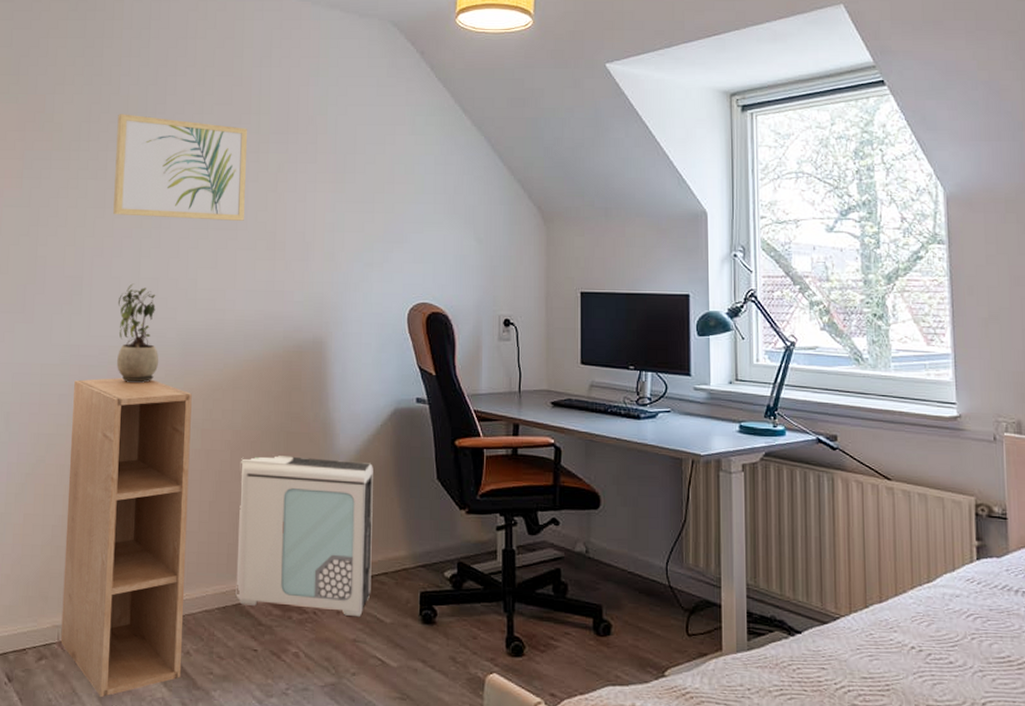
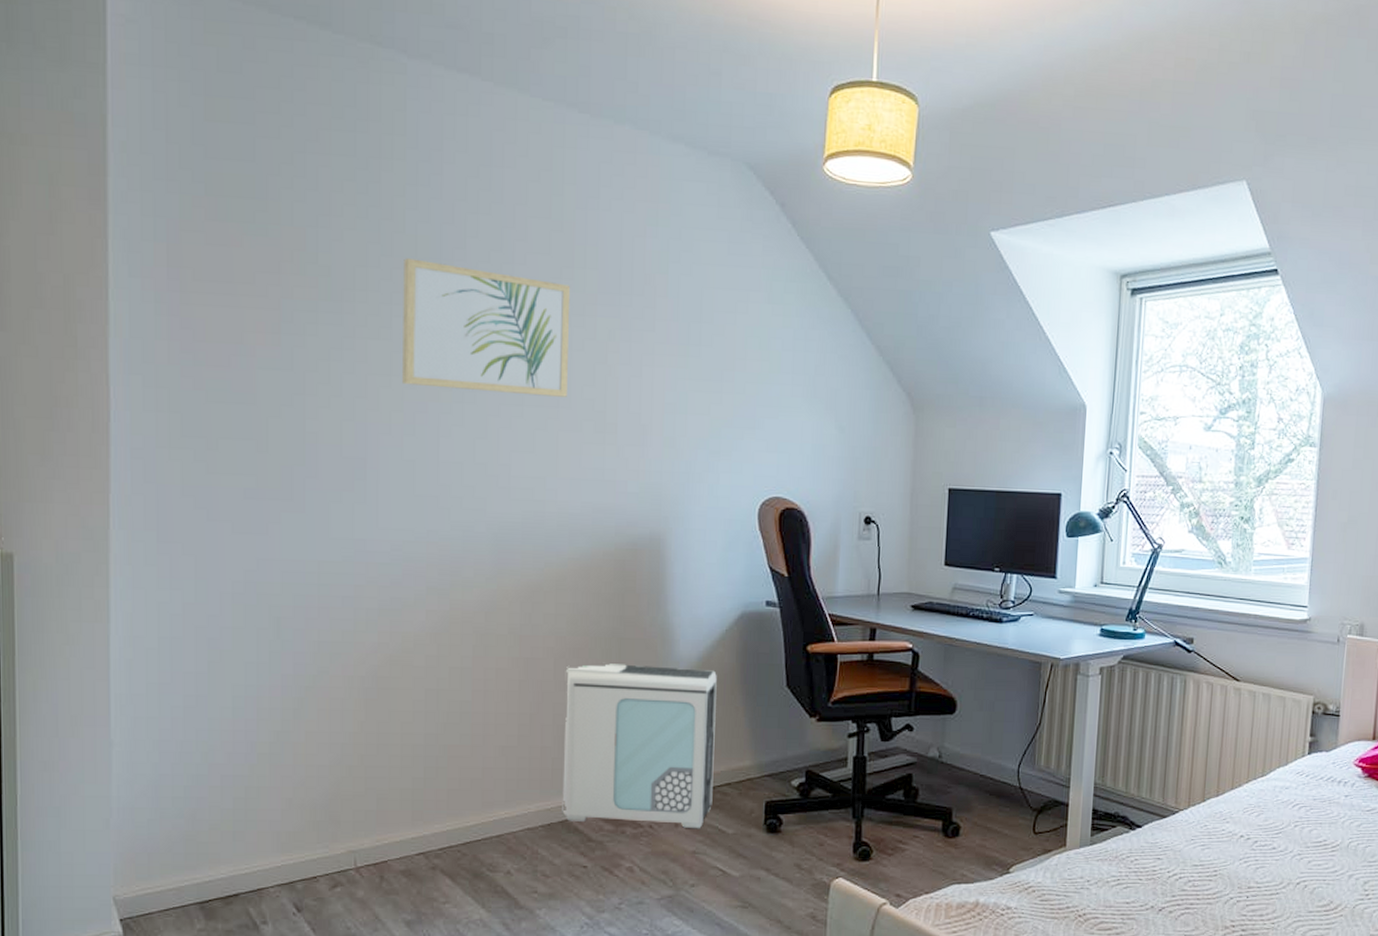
shelving unit: present [60,378,192,697] -> none [358,577,507,922]
potted plant: present [117,283,159,383] -> none [412,468,466,583]

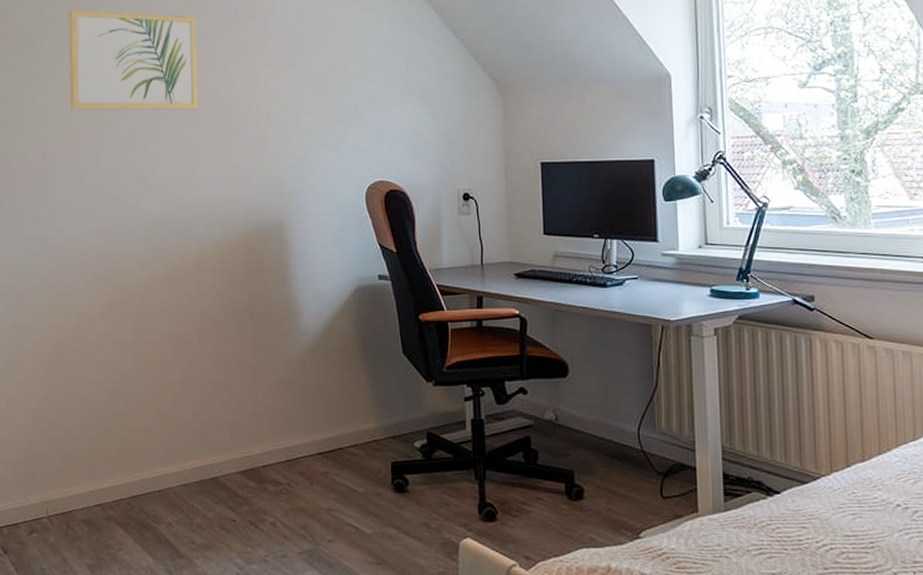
air purifier: present [562,663,717,829] -> none [208,336,343,488]

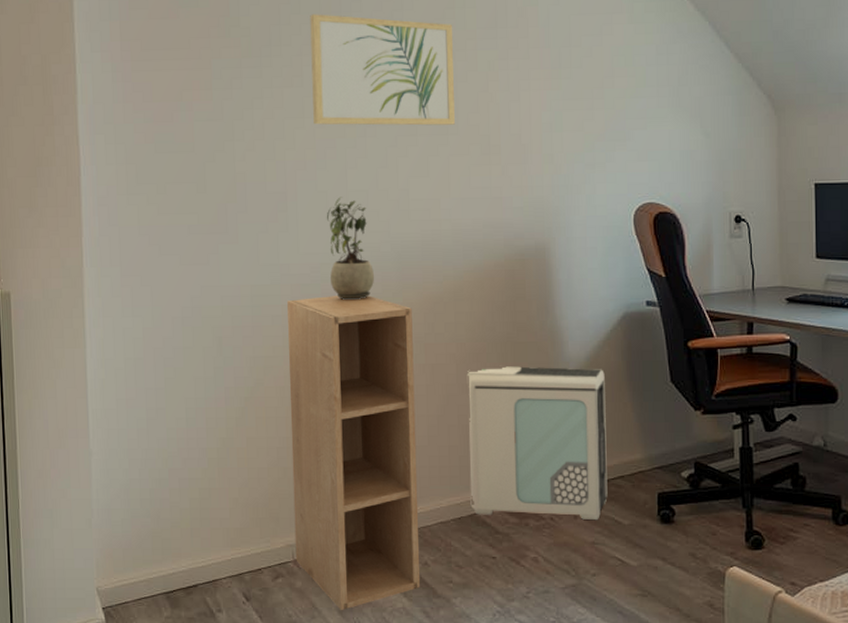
shelving unit: none [45,267,164,566] -> present [287,295,420,610]
potted plant: none [81,175,125,271] -> present [326,197,375,300]
air purifier: none [208,336,343,488] -> present [466,366,608,521]

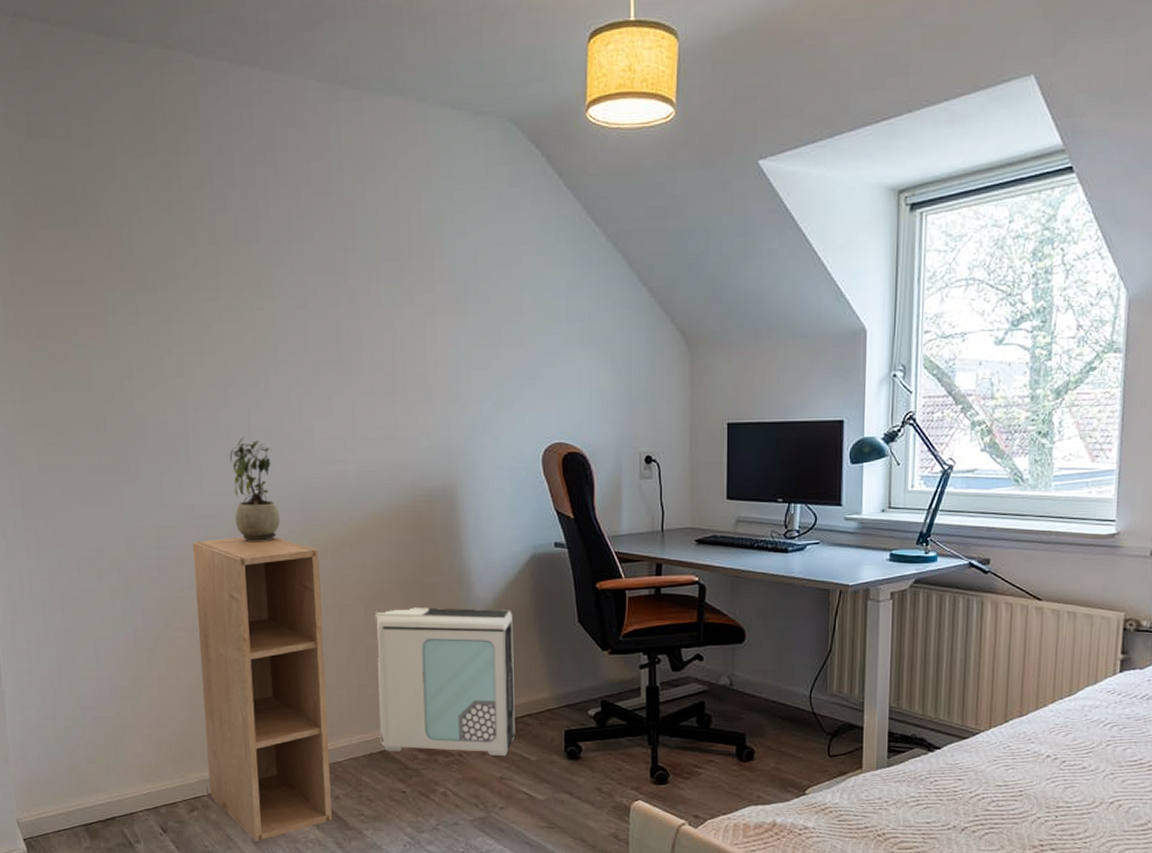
wall art: present [310,14,455,126] -> none [206,245,359,363]

